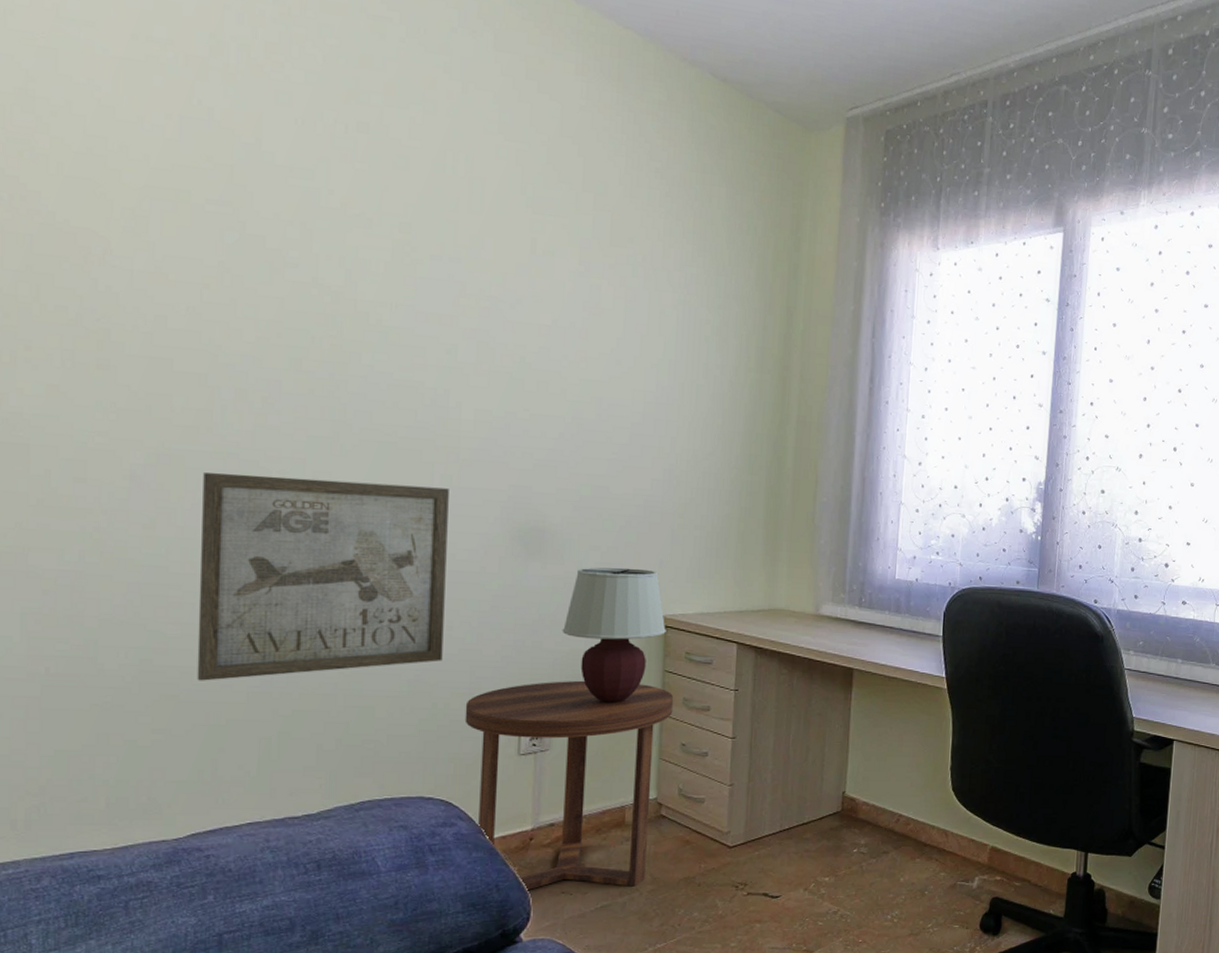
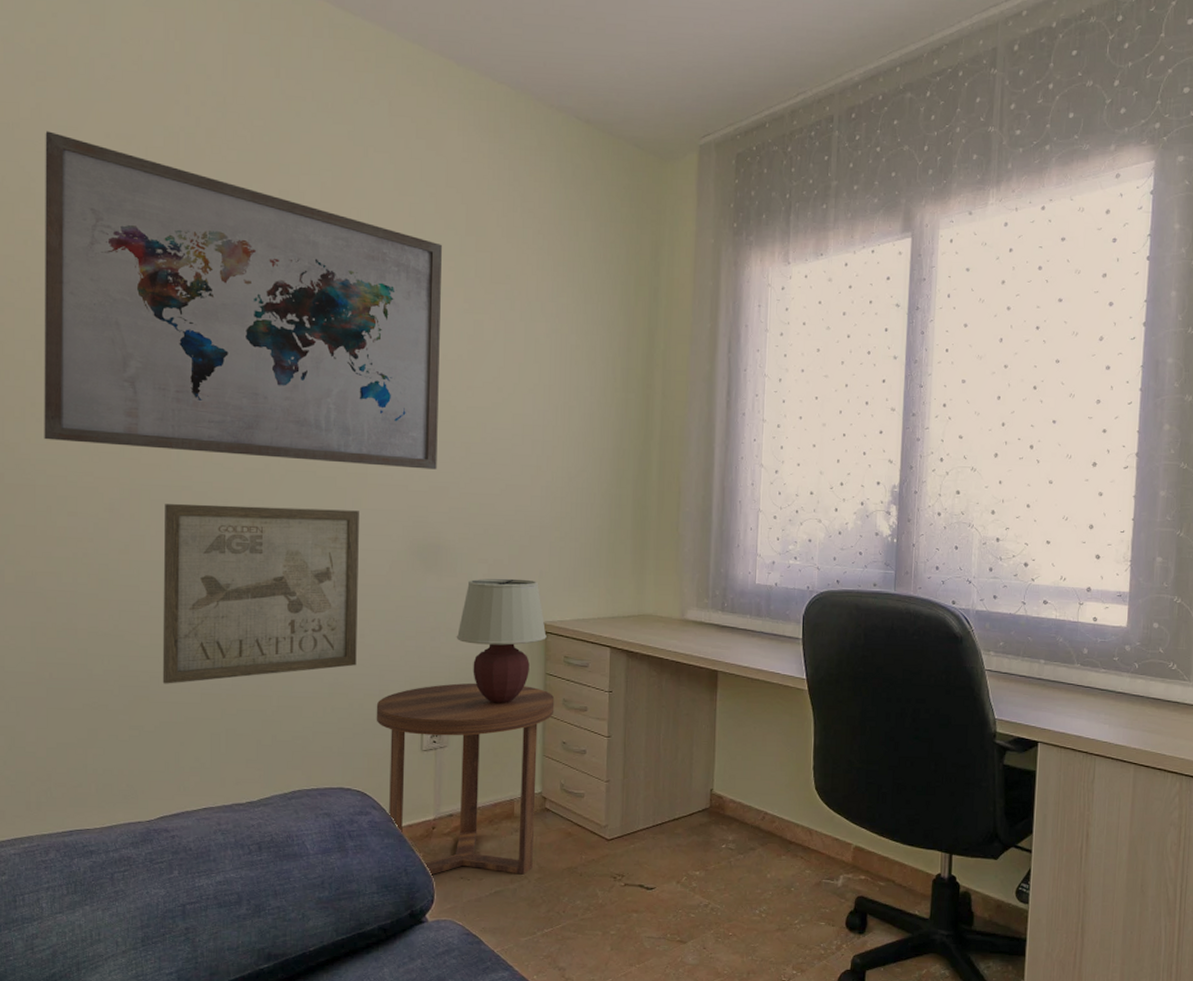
wall art: none [42,23,554,446] -> present [44,131,442,470]

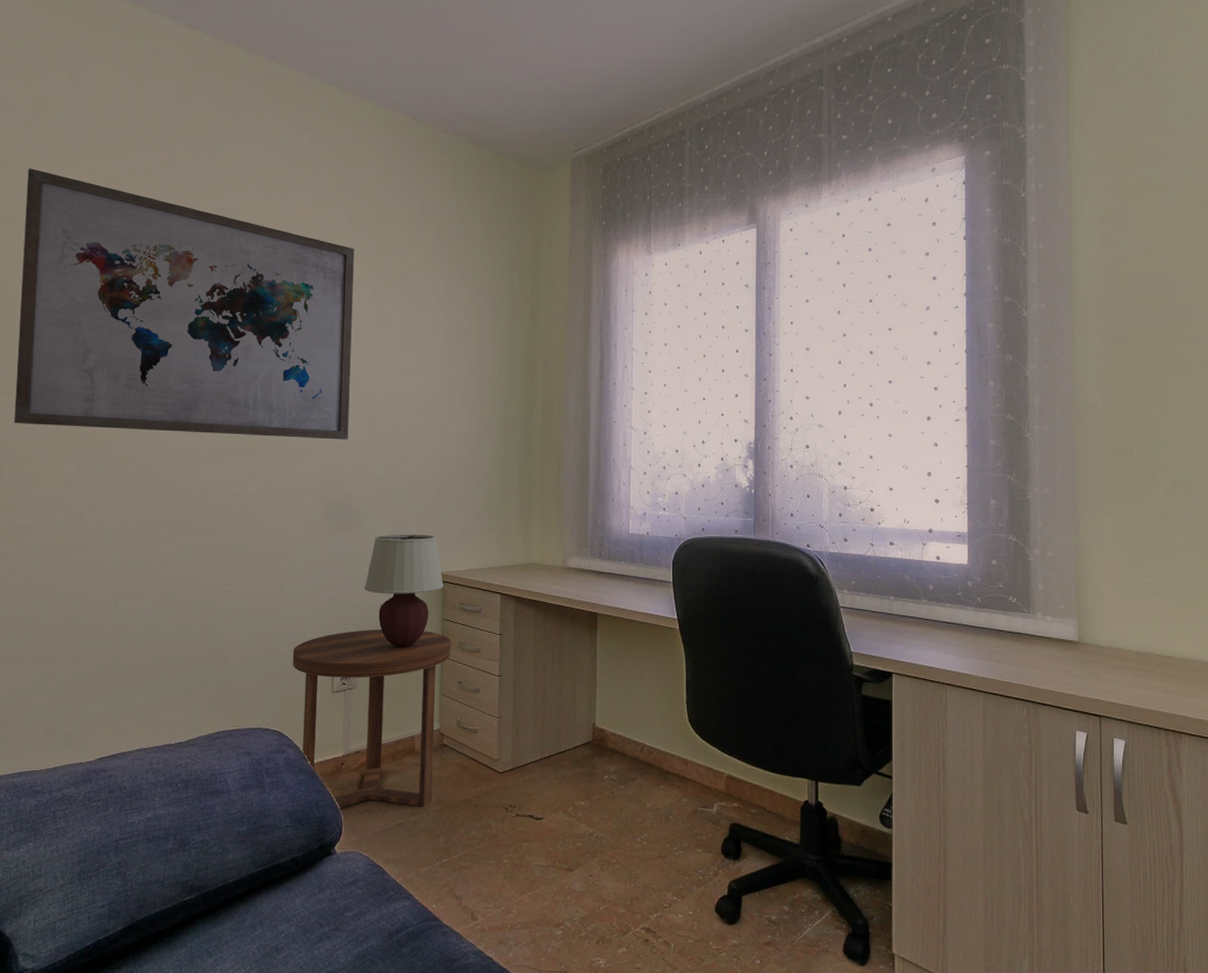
wall art: present [162,503,359,684] -> none [106,475,281,636]

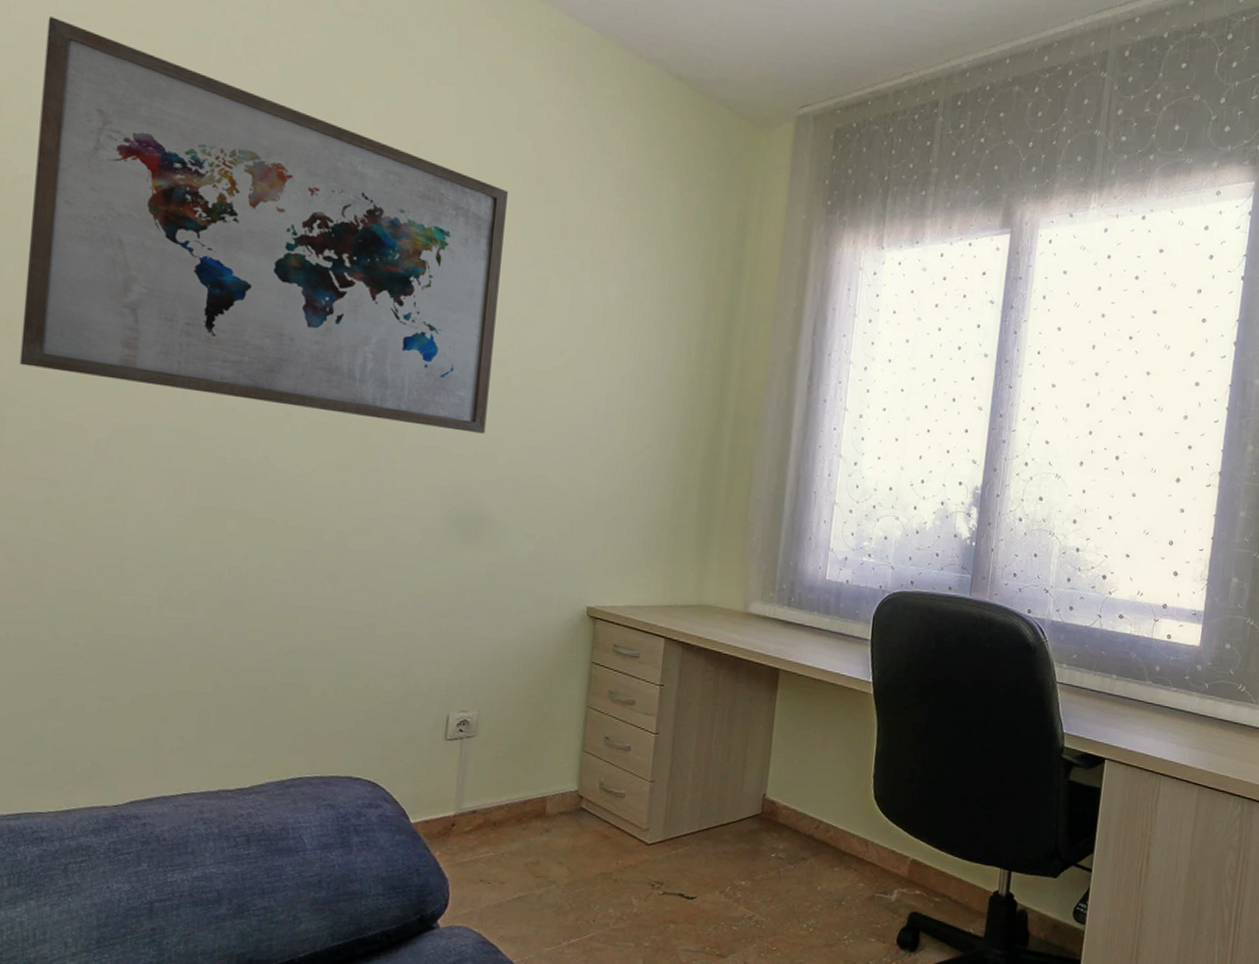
side table: present [292,629,451,809] -> none [395,668,600,879]
table lamp: present [364,534,444,647] -> none [493,555,596,692]

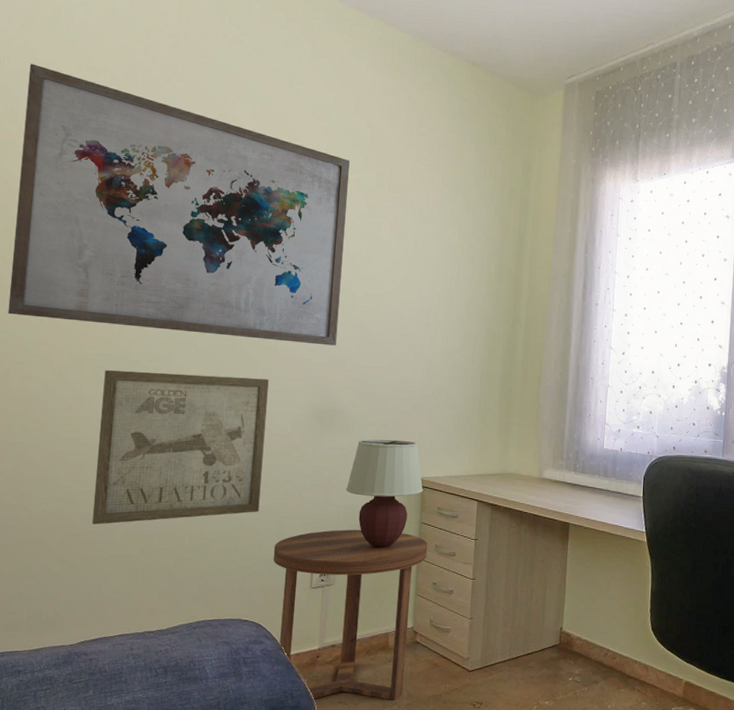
wall art: none [144,449,393,652] -> present [92,370,269,525]
side table: none [395,668,600,879] -> present [273,529,428,701]
table lamp: none [493,555,596,692] -> present [345,439,423,548]

